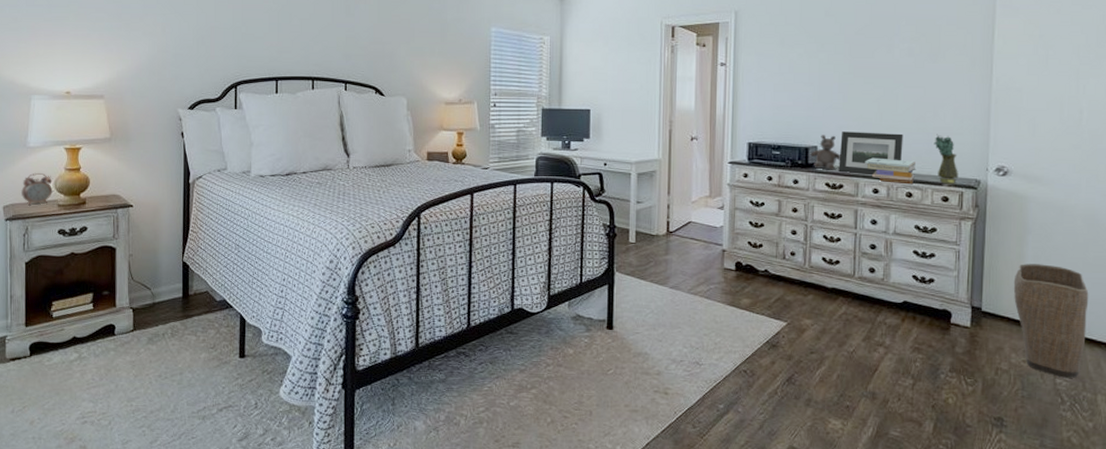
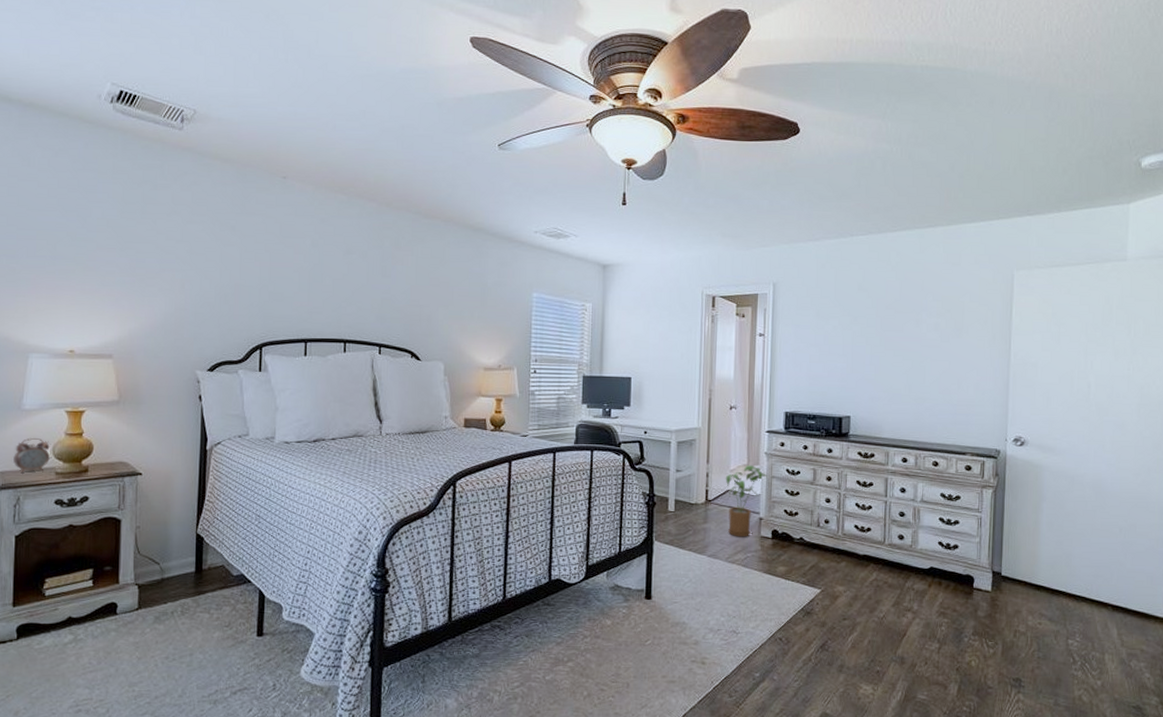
house plant: none [686,196,730,269] -> present [725,464,767,537]
stuffed animal: present [810,135,841,170] -> none [844,405,873,440]
picture frame: present [838,131,903,176] -> none [870,402,930,445]
books: present [865,157,915,185] -> none [895,427,941,454]
vase: present [934,134,958,184] -> none [958,405,980,454]
laundry basket: present [1013,264,1089,378] -> none [1030,530,1097,639]

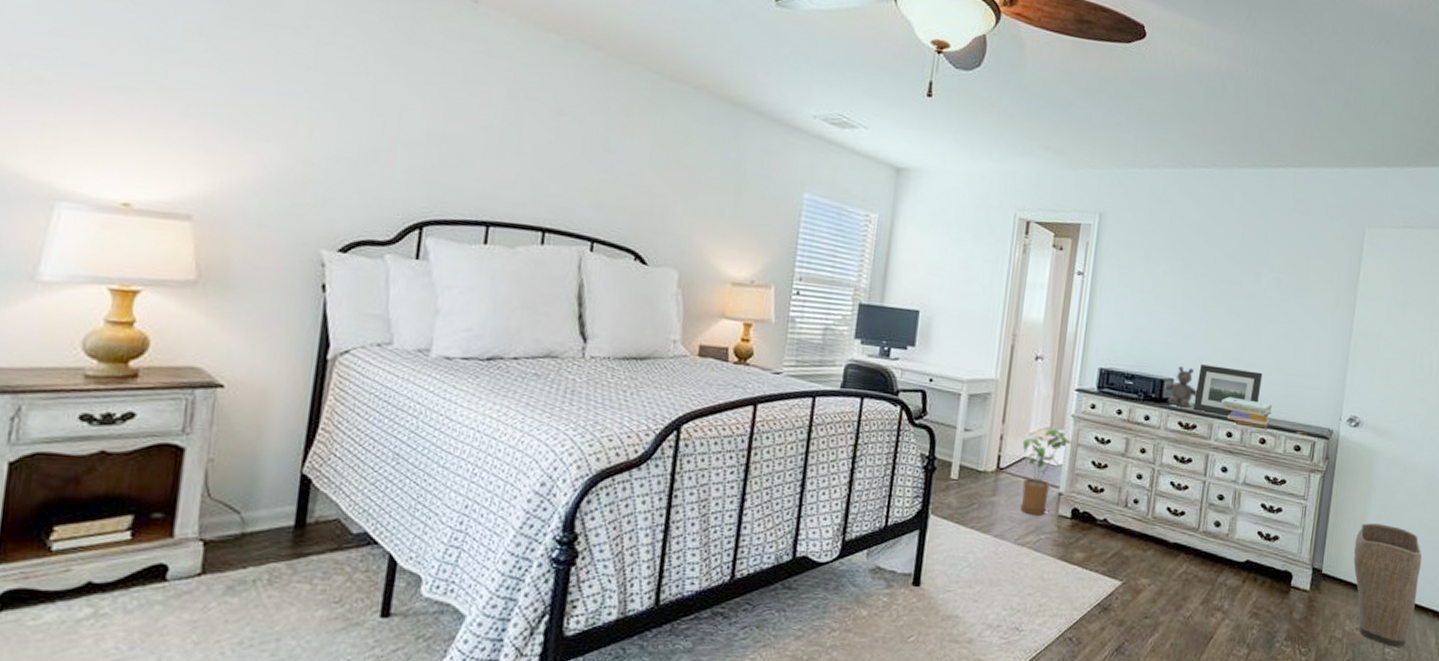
alarm clock: present [13,438,50,474] -> none [15,323,79,373]
stuffed animal: none [844,405,873,440] -> present [1165,366,1198,408]
picture frame: none [870,402,930,445] -> present [1193,364,1263,417]
books: none [895,427,941,454] -> present [1221,396,1272,430]
laundry basket: none [1030,530,1097,639] -> present [1353,523,1423,647]

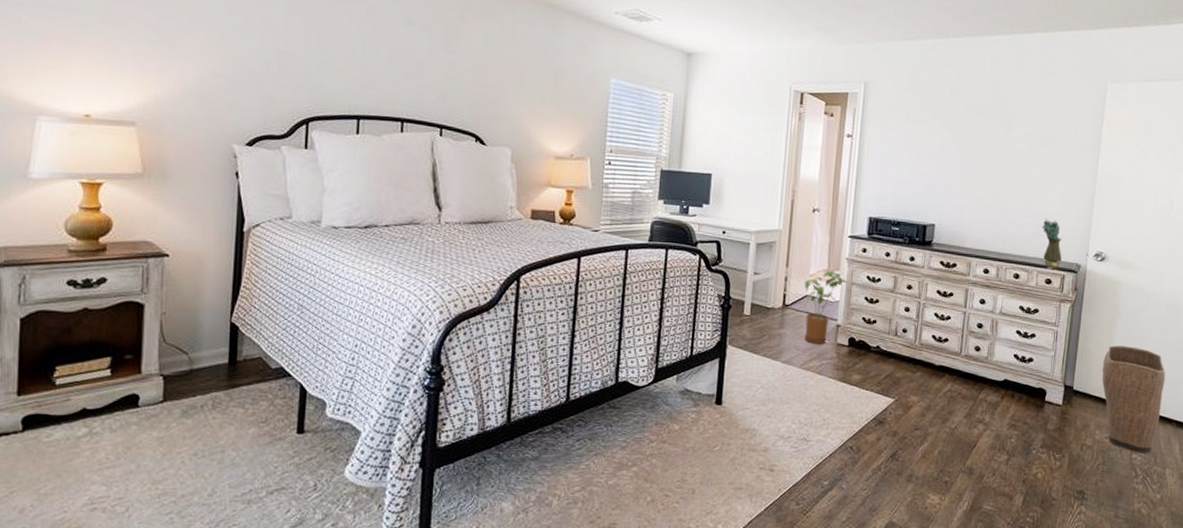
stuffed animal: present [1165,366,1198,408] -> none [928,213,957,249]
picture frame: present [1193,364,1263,417] -> none [953,211,1015,256]
books: present [1221,396,1272,430] -> none [978,238,1024,266]
vase: none [1291,376,1314,433] -> present [1042,218,1062,267]

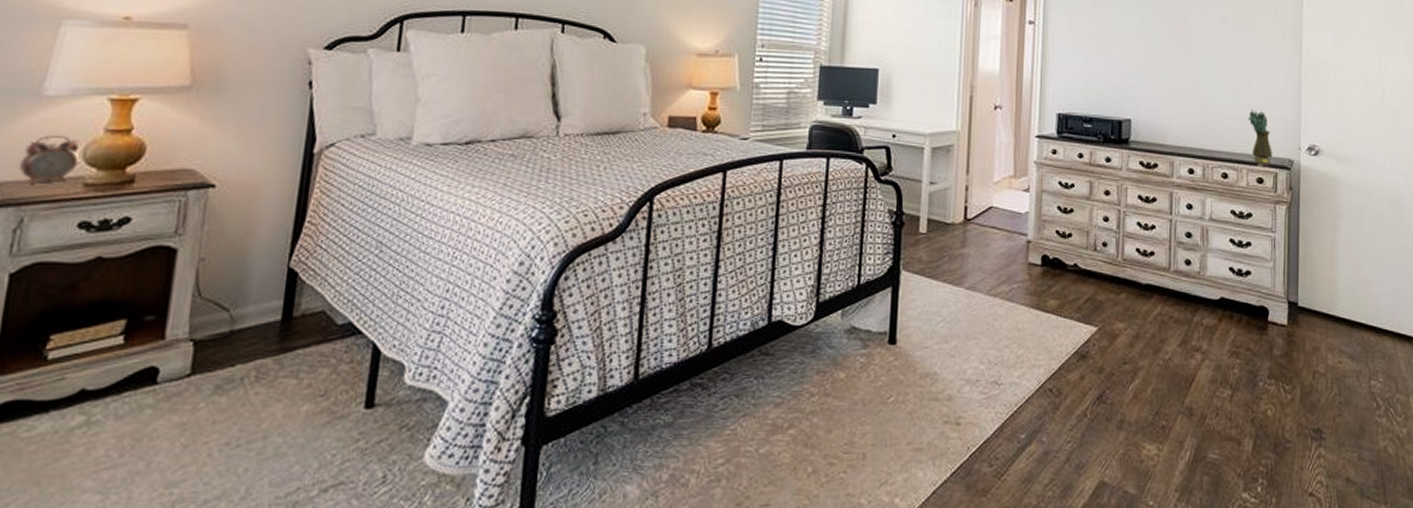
alarm clock: none [18,211,62,250] -> present [19,136,80,185]
house plant: present [803,269,847,344] -> none [987,175,1037,265]
laundry basket: present [1102,345,1166,453] -> none [1327,252,1398,379]

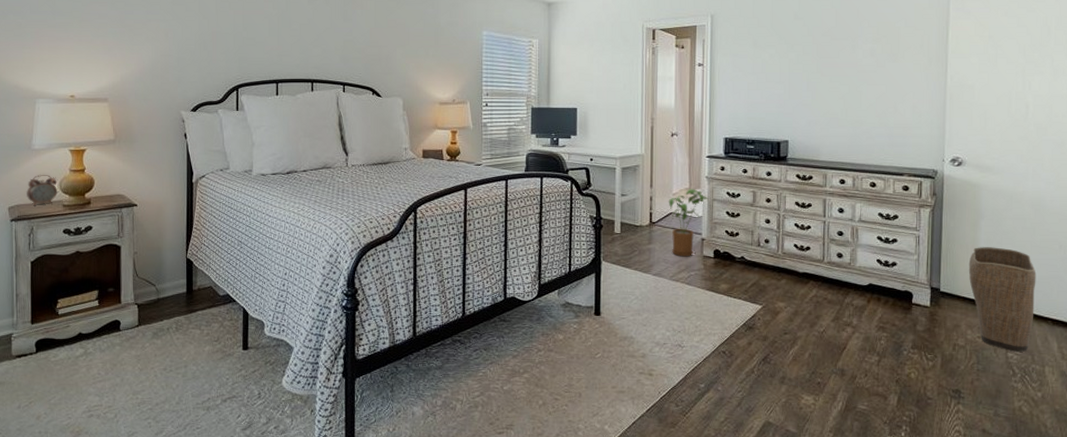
house plant: none [987,175,1037,265] -> present [668,188,709,257]
vase: present [1248,108,1272,164] -> none [895,128,917,174]
laundry basket: none [1327,252,1398,379] -> present [968,247,1036,352]

